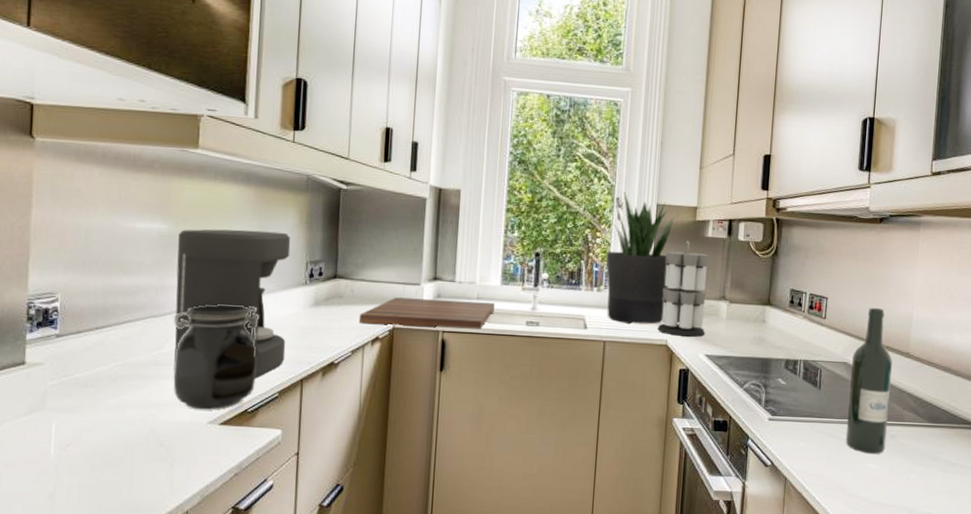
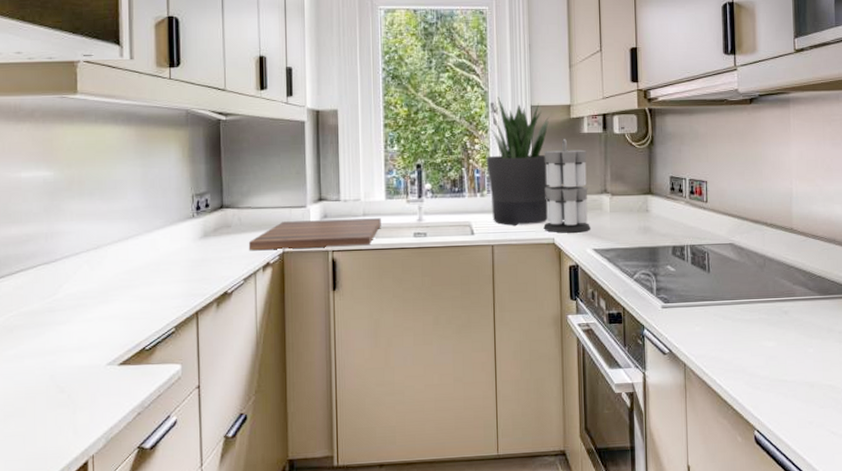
jar: present [173,304,259,410] -> none [65,243,151,352]
coffee maker: present [174,229,291,378] -> none [64,168,179,315]
wine bottle: present [845,307,893,454] -> none [737,186,780,332]

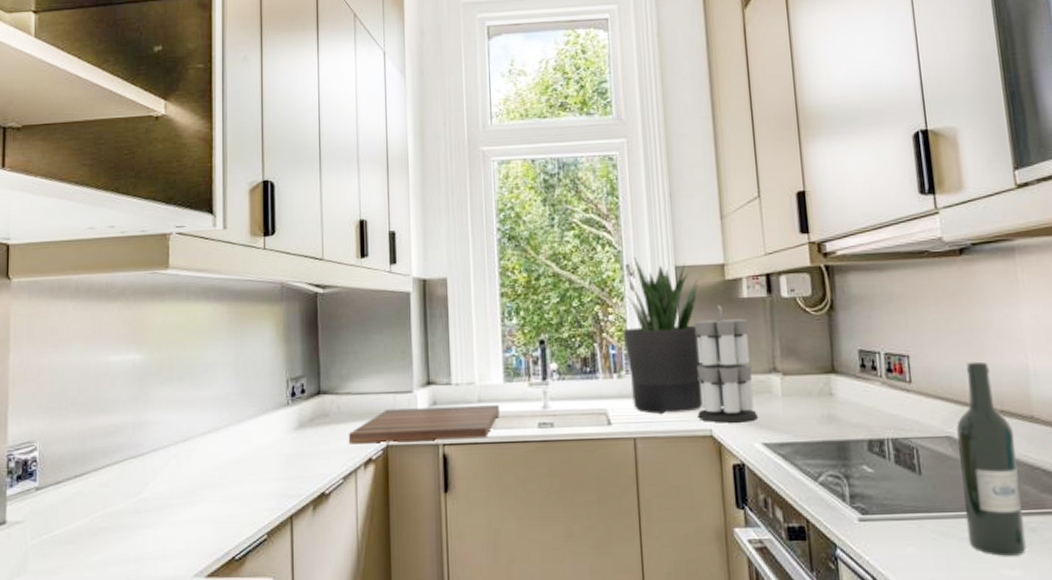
wine bottle: none [737,186,780,332] -> present [955,361,1027,556]

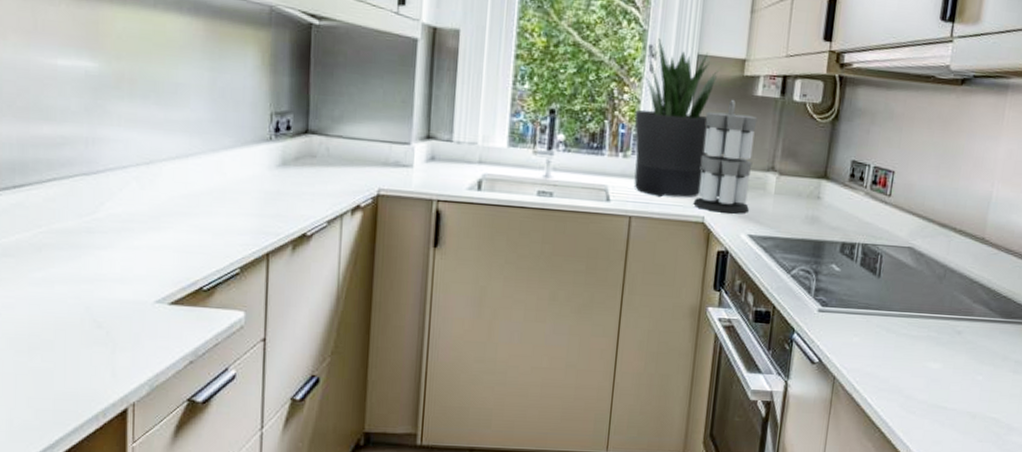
cutting board: present [348,405,499,443] -> none [335,158,500,199]
wine bottle: present [955,361,1027,556] -> none [905,184,965,352]

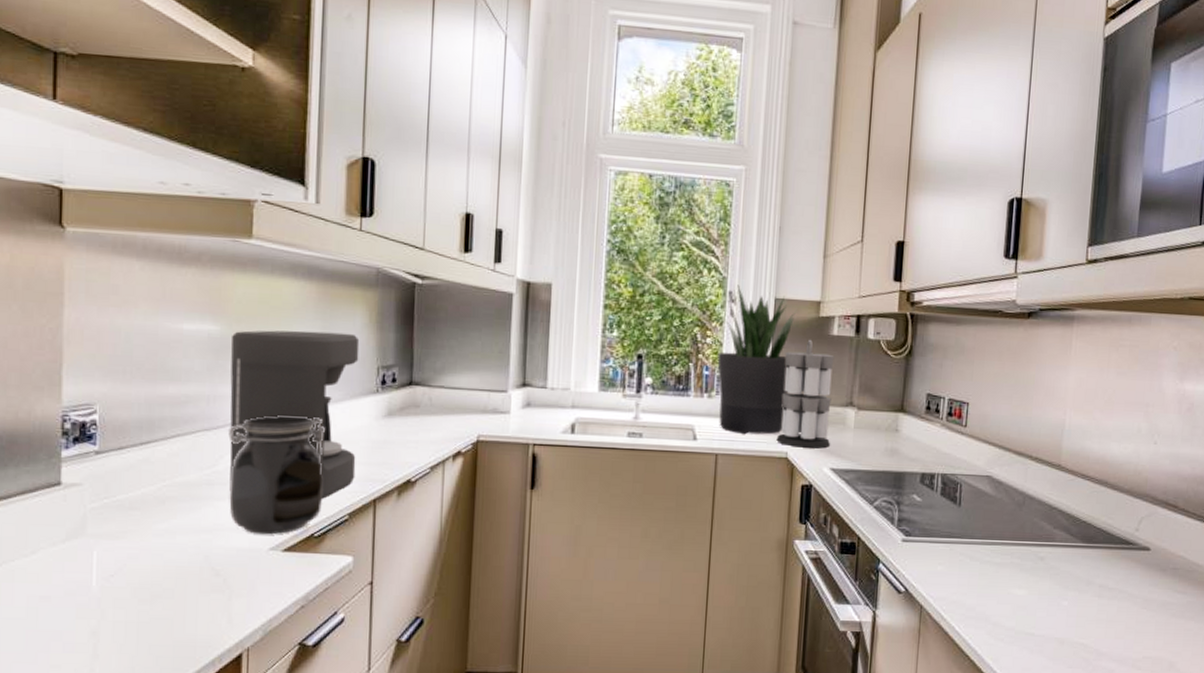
jar: none [109,161,214,287] -> present [228,415,325,535]
coffee maker: none [110,69,251,251] -> present [229,330,360,499]

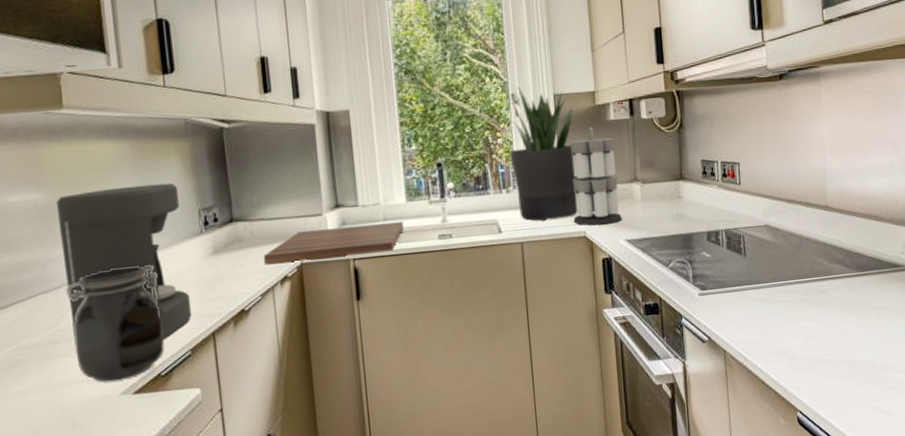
cutting board: none [438,406,592,442] -> present [263,222,404,264]

